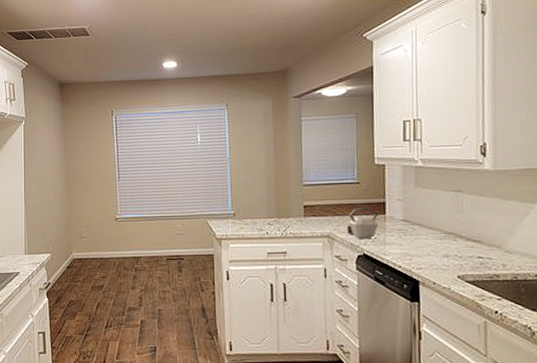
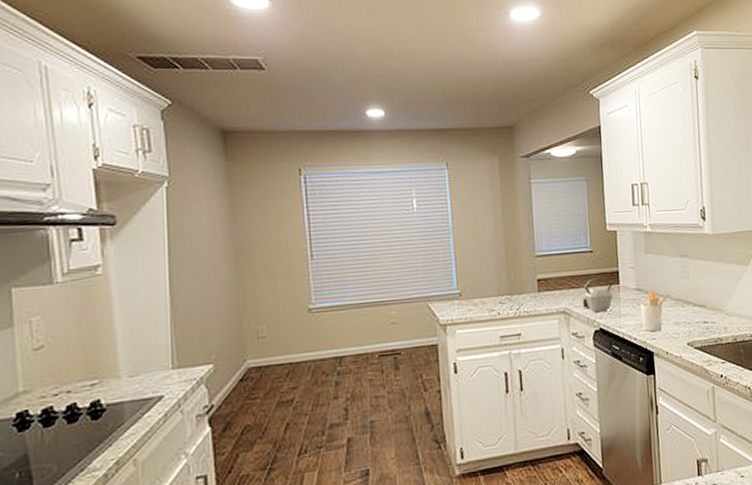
utensil holder: none [407,222,442,262] -> present [640,290,672,332]

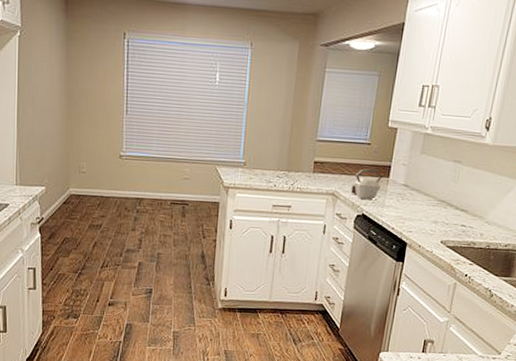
utensil holder: present [640,290,672,332] -> none [402,188,437,226]

